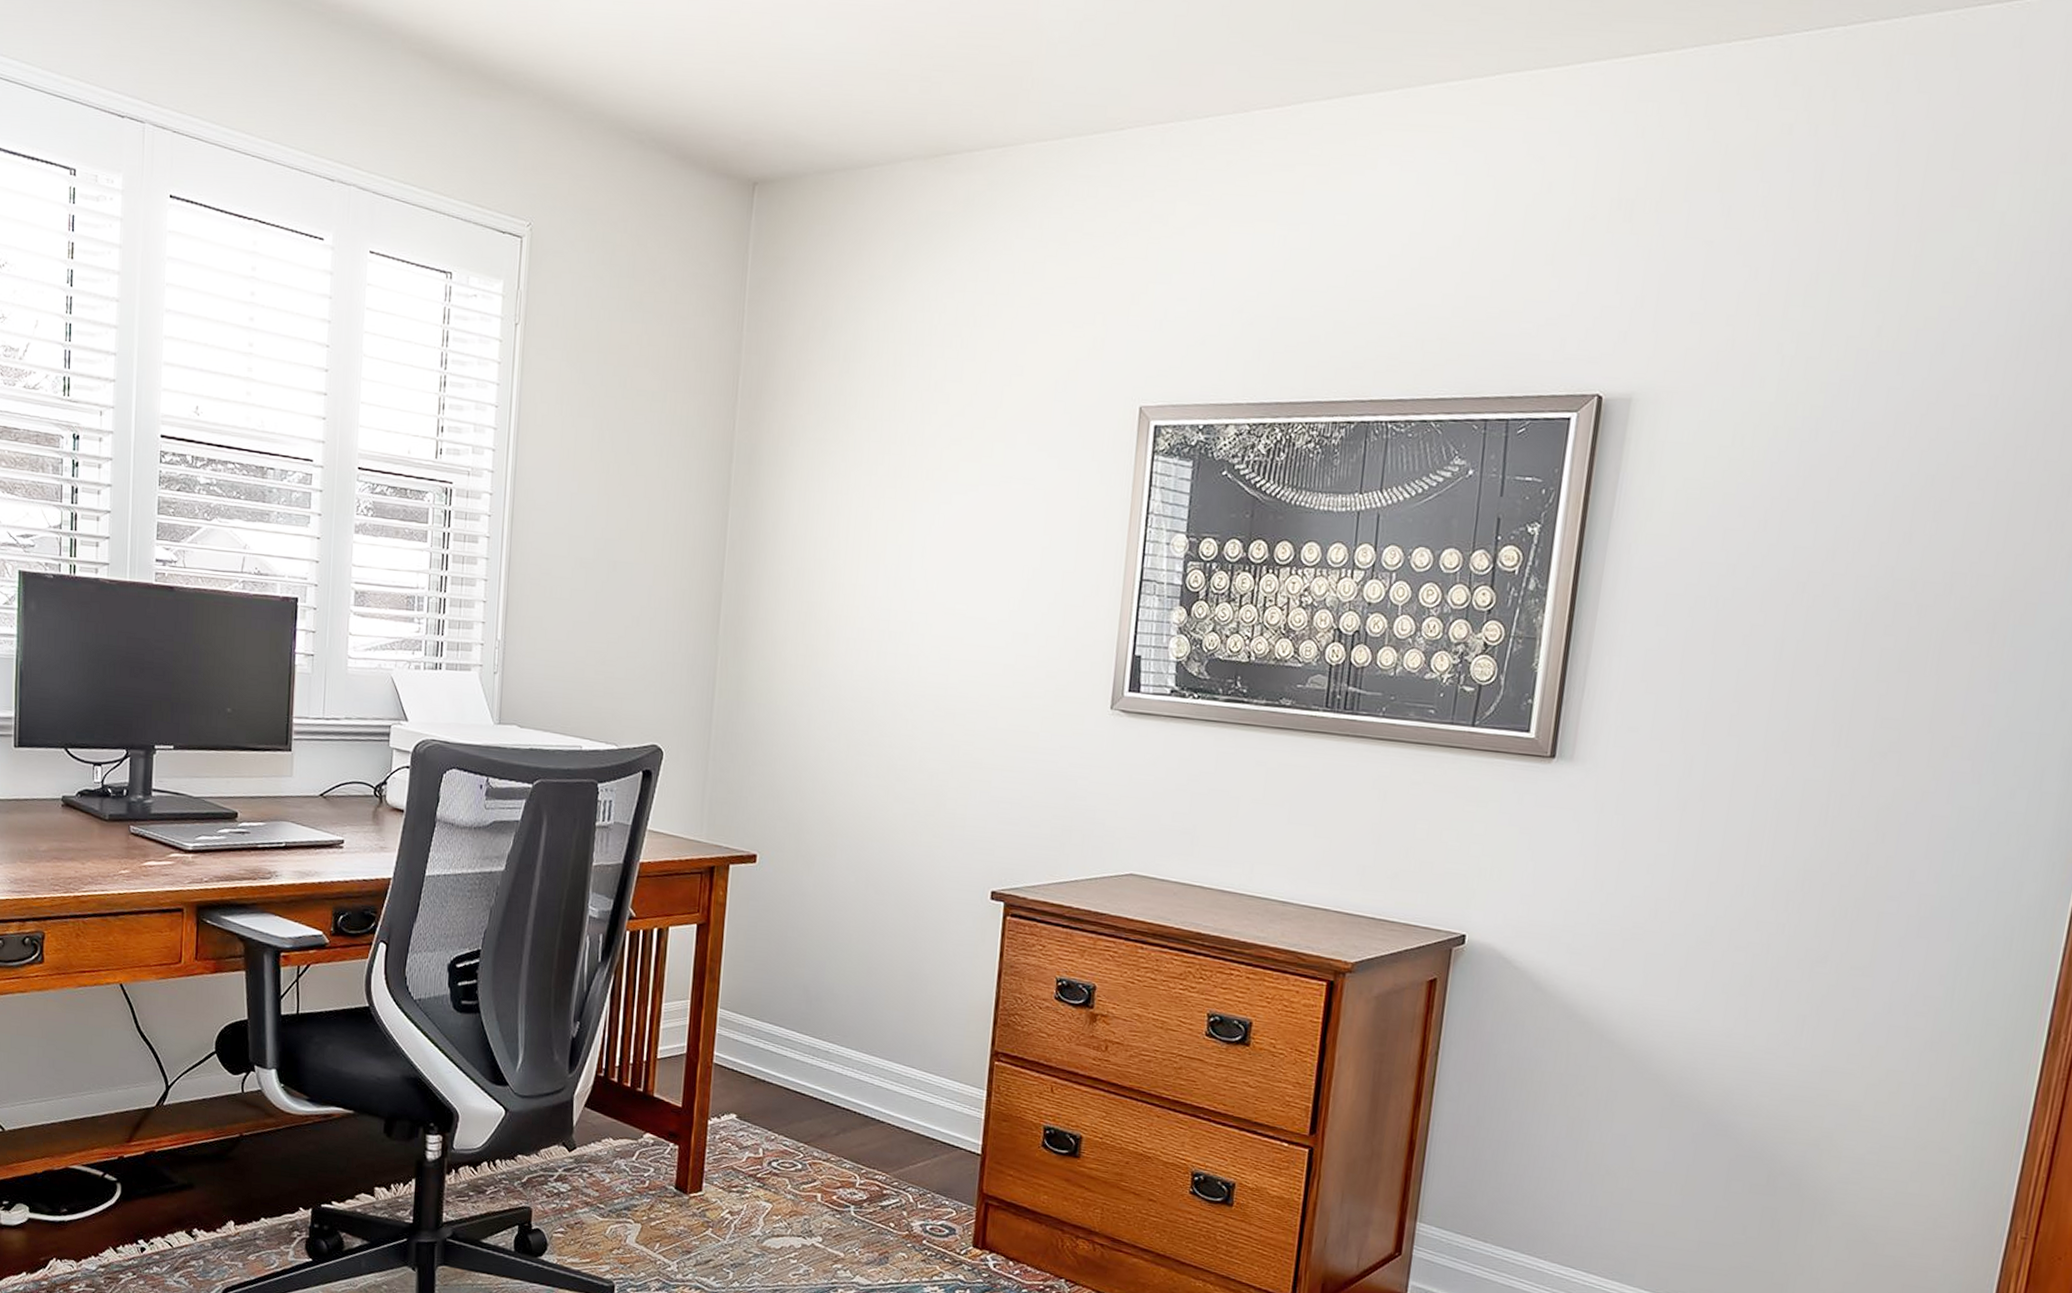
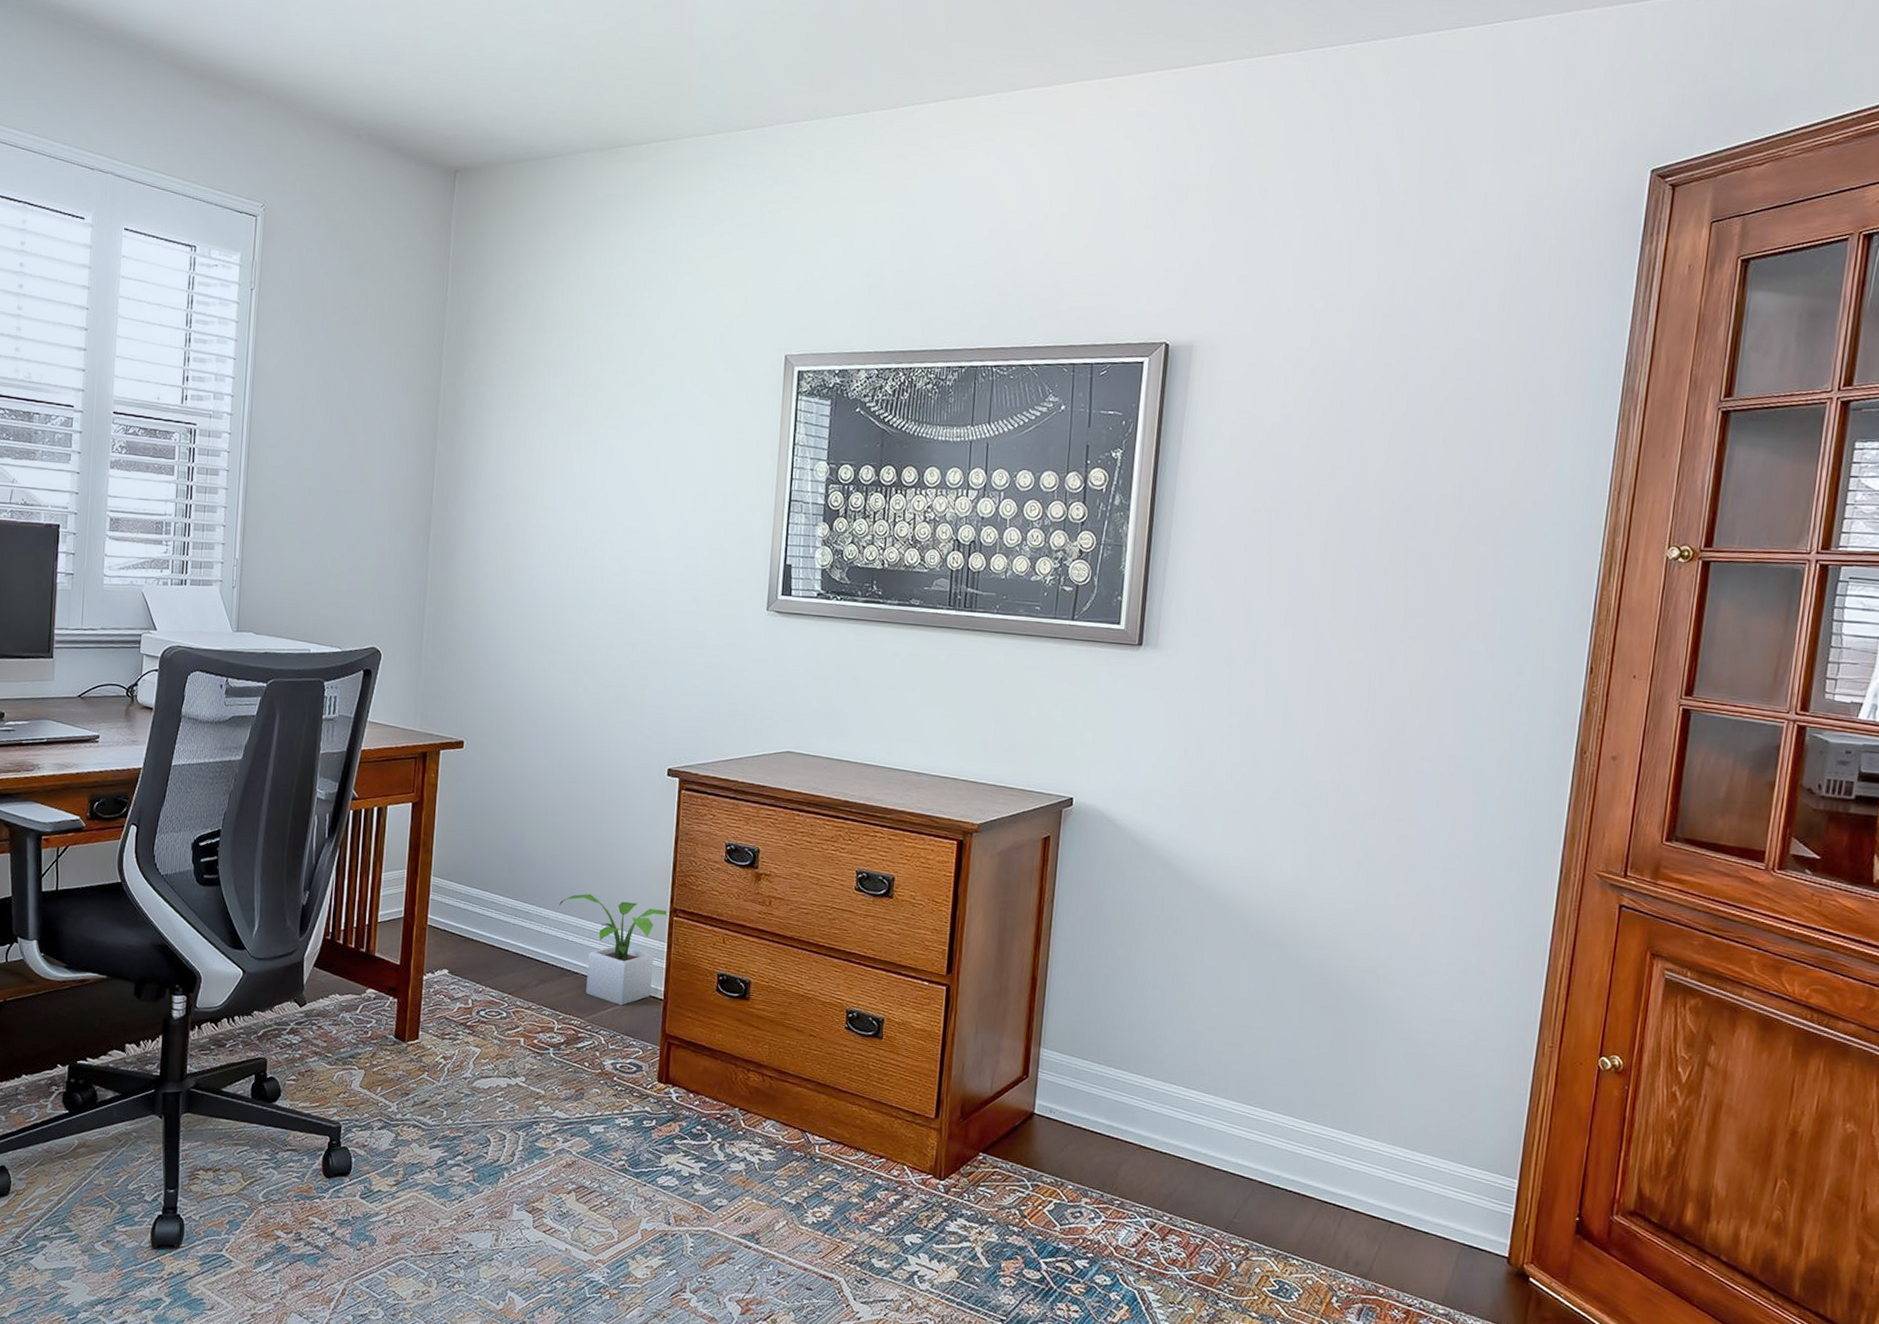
potted plant: none [863,1032,989,1160] -> present [559,893,669,1006]

